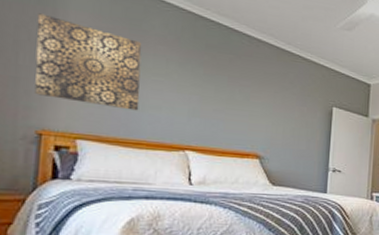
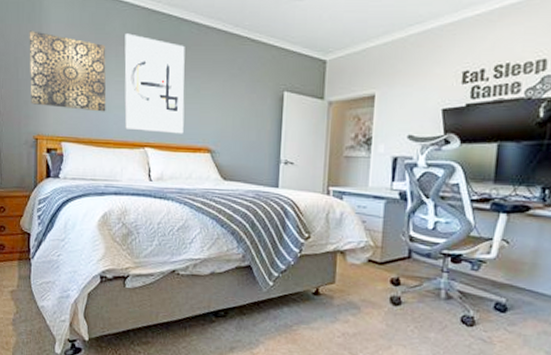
wall art: none [161,34,235,139] -> present [124,33,185,134]

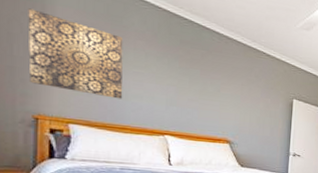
wall art: present [124,33,185,134] -> none [143,30,207,126]

